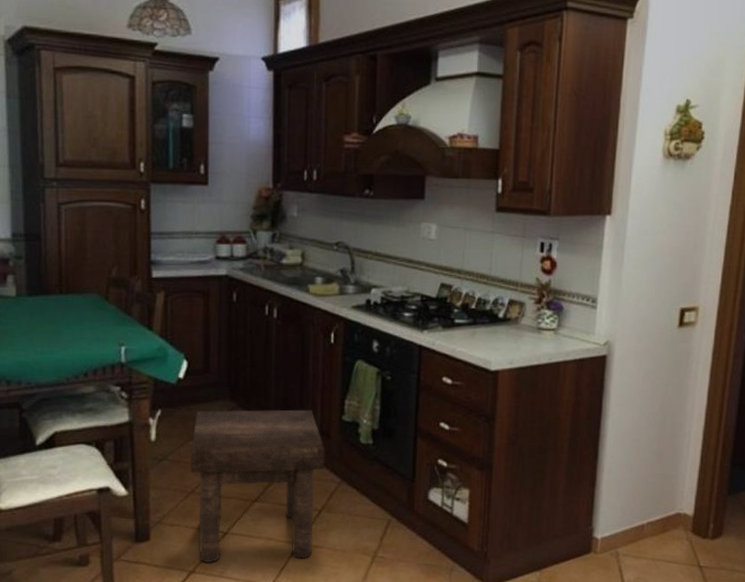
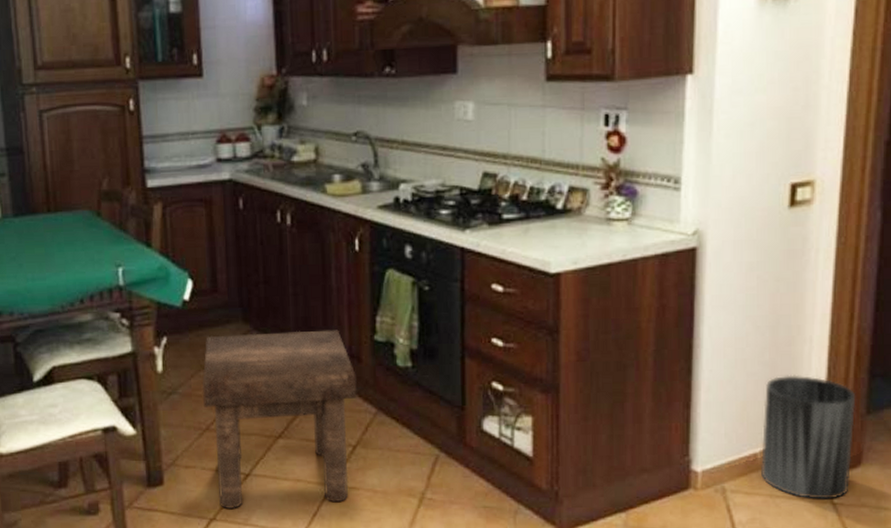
trash can: none [647,462,721,563] -> present [761,375,856,500]

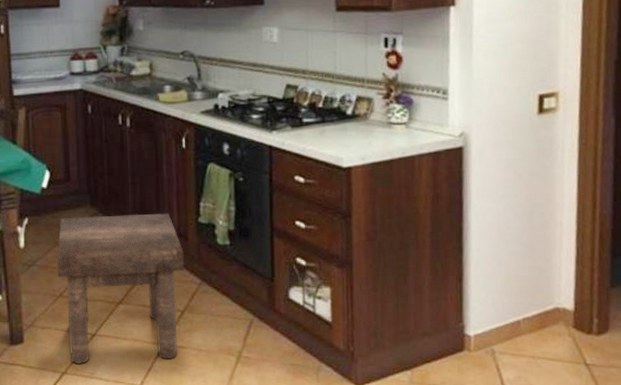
trash can: present [761,375,856,500] -> none [523,254,602,361]

